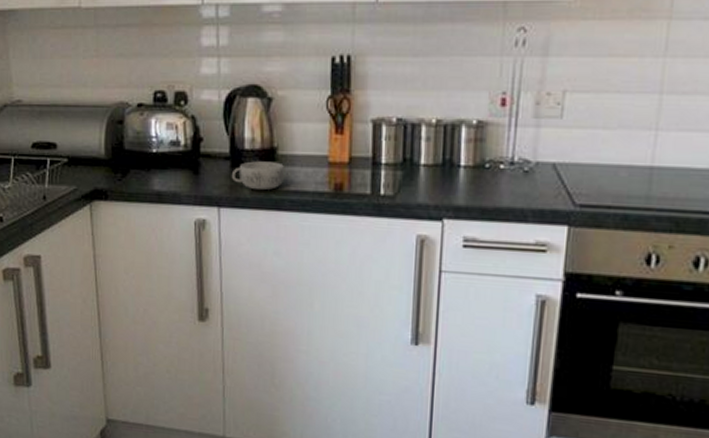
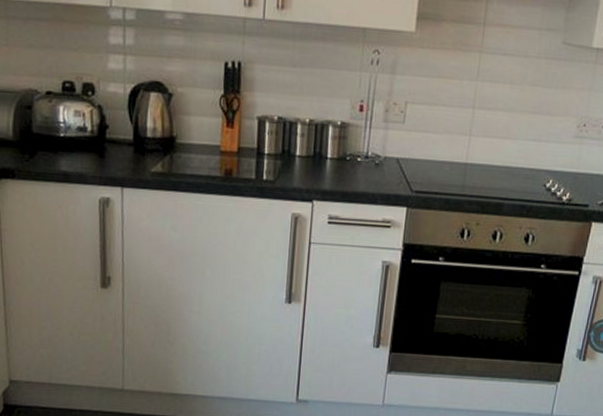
decorative bowl: present [231,161,285,191] -> none [134,148,183,174]

